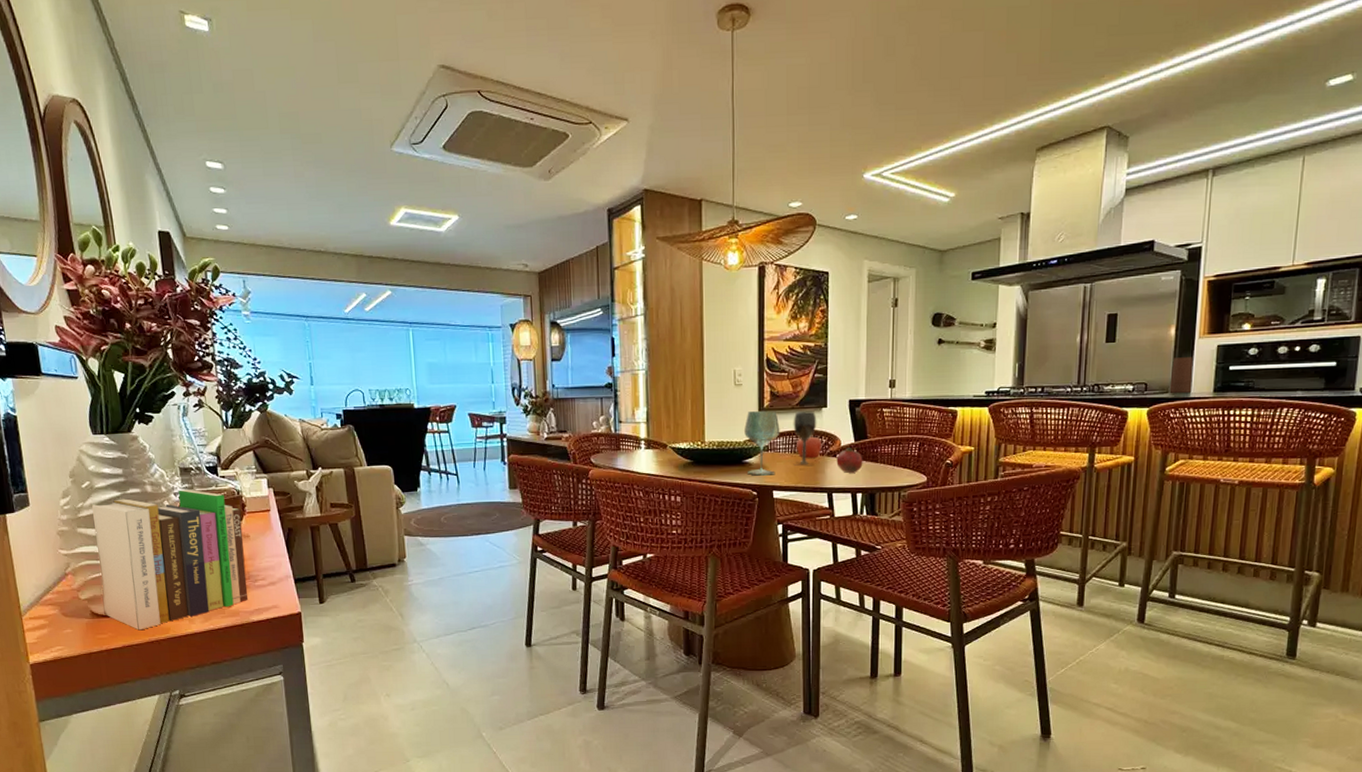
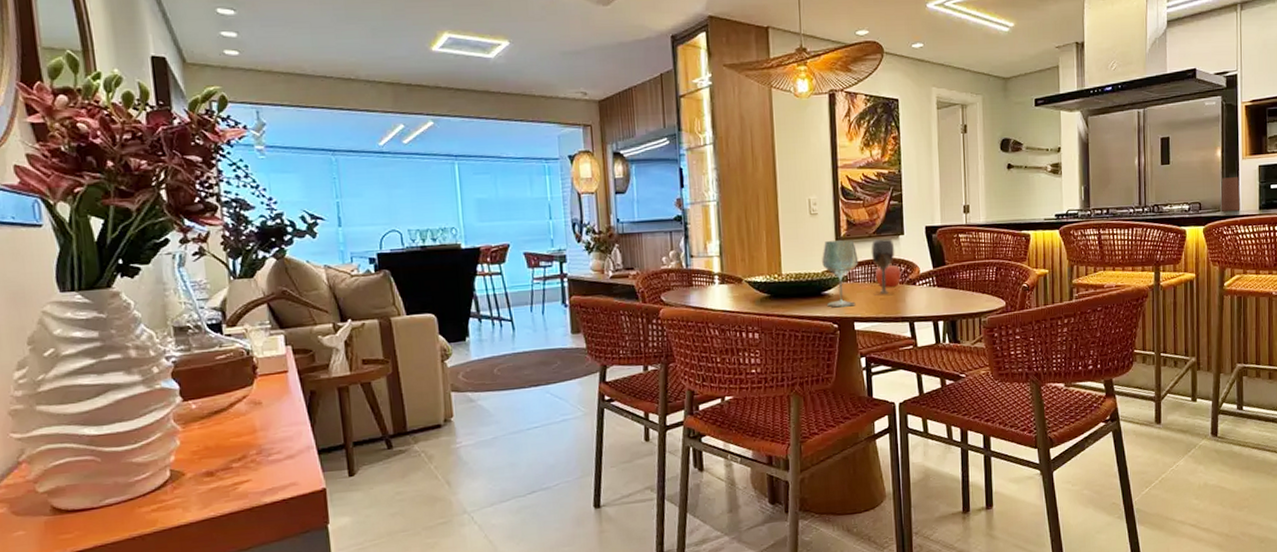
books: present [92,489,248,631] -> none [57,352,259,526]
fruit: present [836,448,863,473] -> none [916,275,943,301]

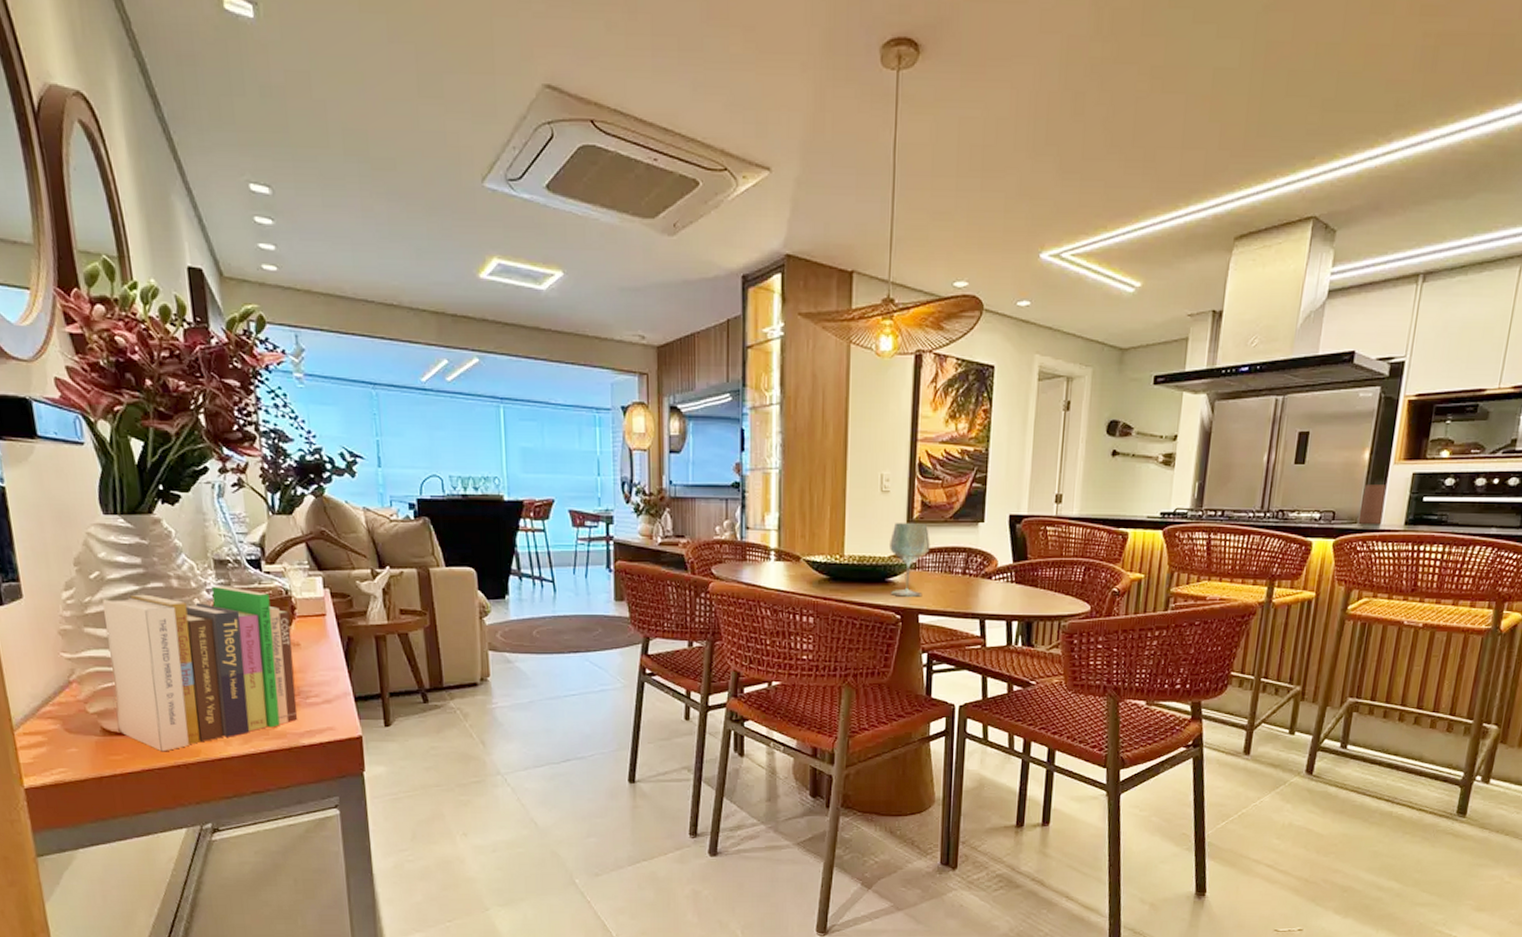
books: none [57,352,259,526] -> present [103,586,298,752]
wine glass: present [871,238,895,297] -> none [943,525,973,589]
fruit: present [876,264,902,288] -> none [948,554,977,580]

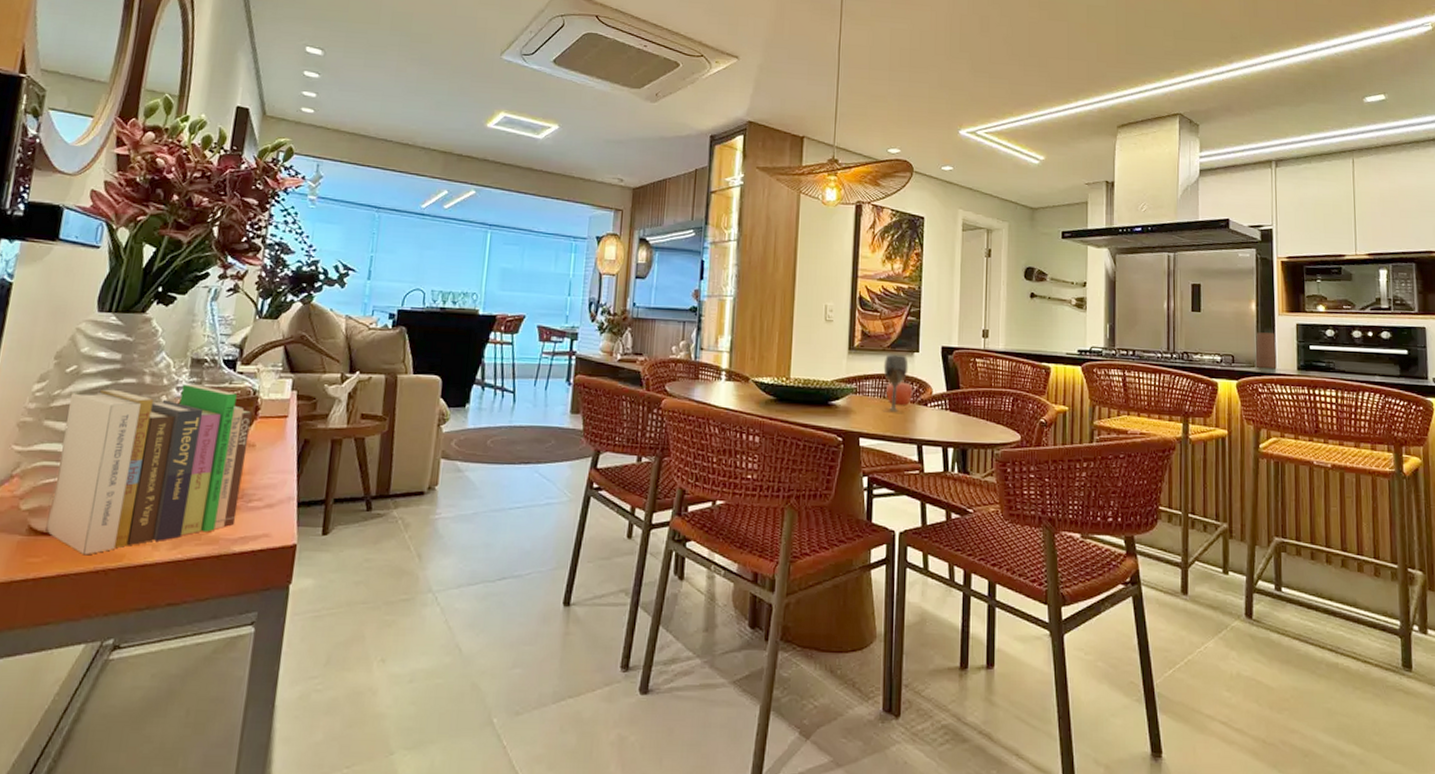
wine glass: present [890,523,930,597] -> none [832,350,870,421]
wine glass: none [943,525,973,589] -> present [882,354,909,414]
fruit: none [948,554,977,580] -> present [886,382,913,406]

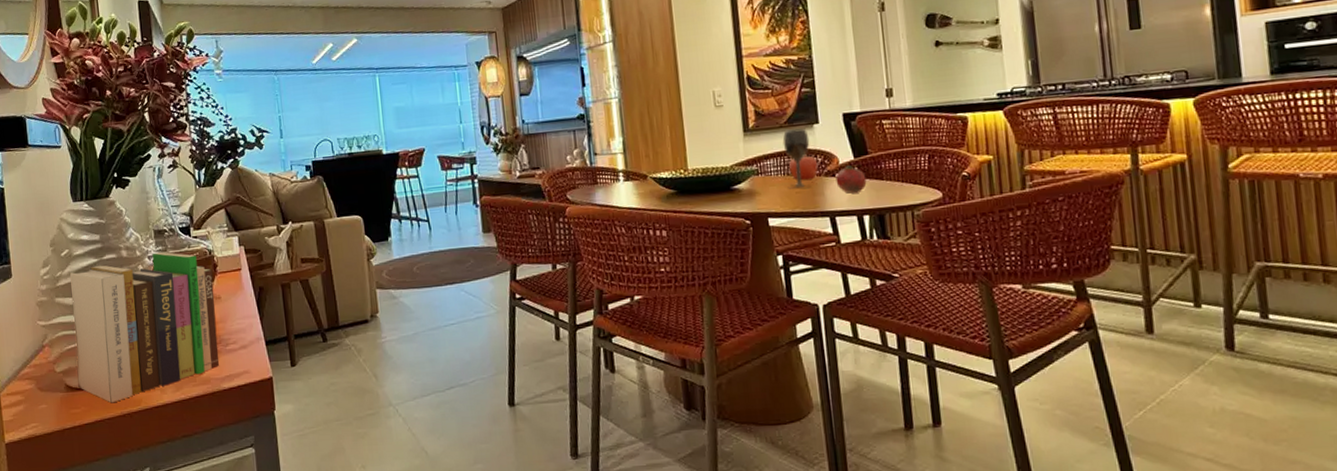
fruit: none [927,397,955,425] -> present [835,165,867,194]
canister: present [1255,332,1277,368] -> none [1213,37,1244,80]

